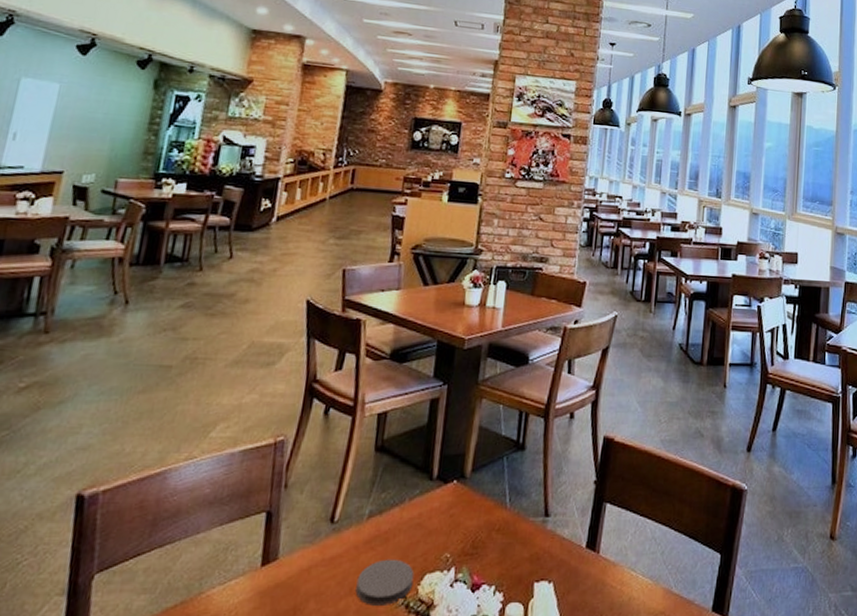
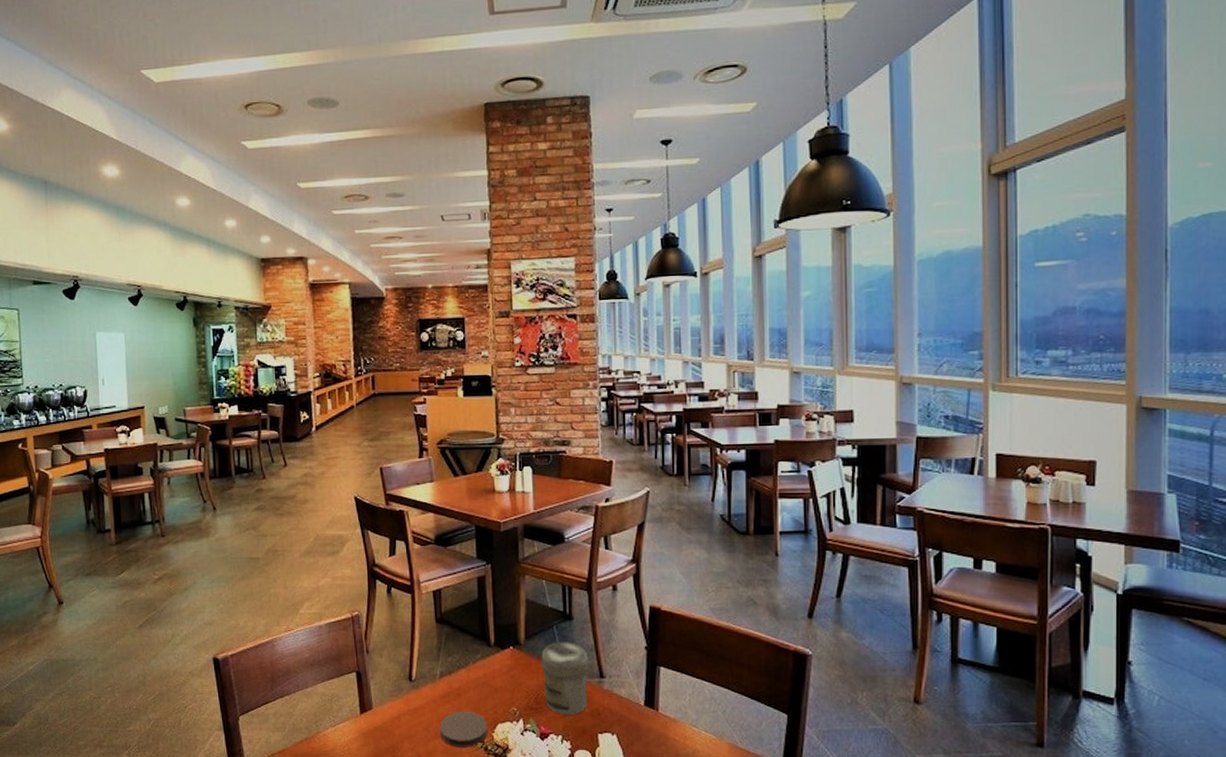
jar: none [483,475,536,561] -> present [541,642,588,715]

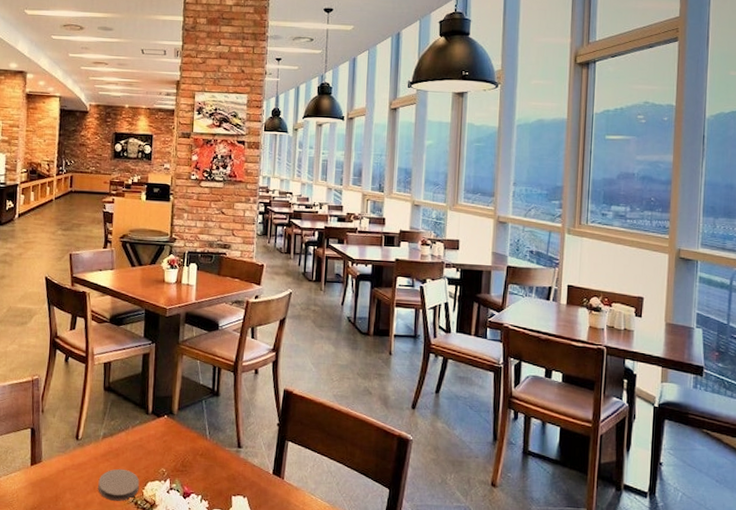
jar: present [541,642,588,715] -> none [189,414,229,478]

